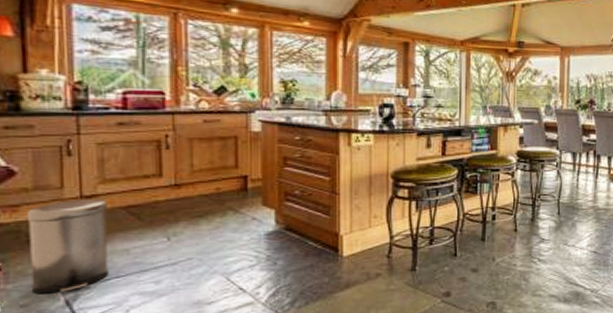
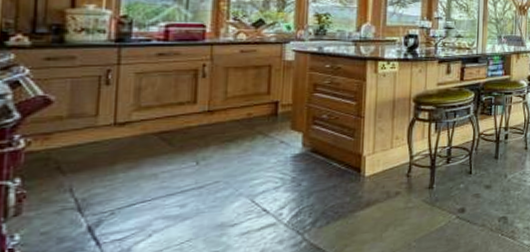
pedal bin: present [28,199,109,294] -> none [55,125,140,221]

